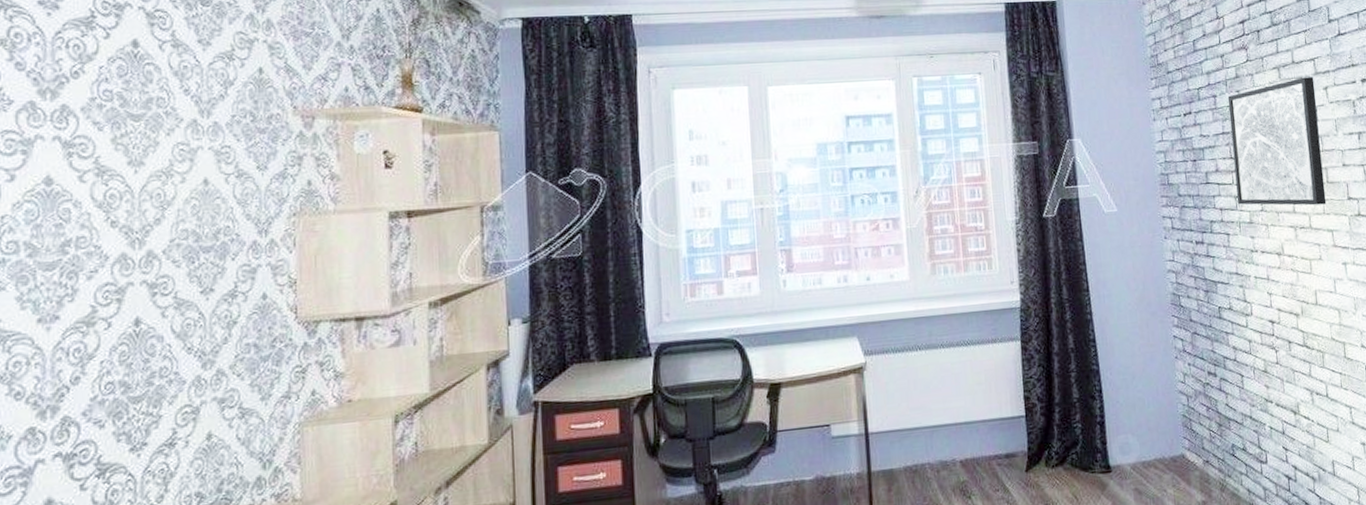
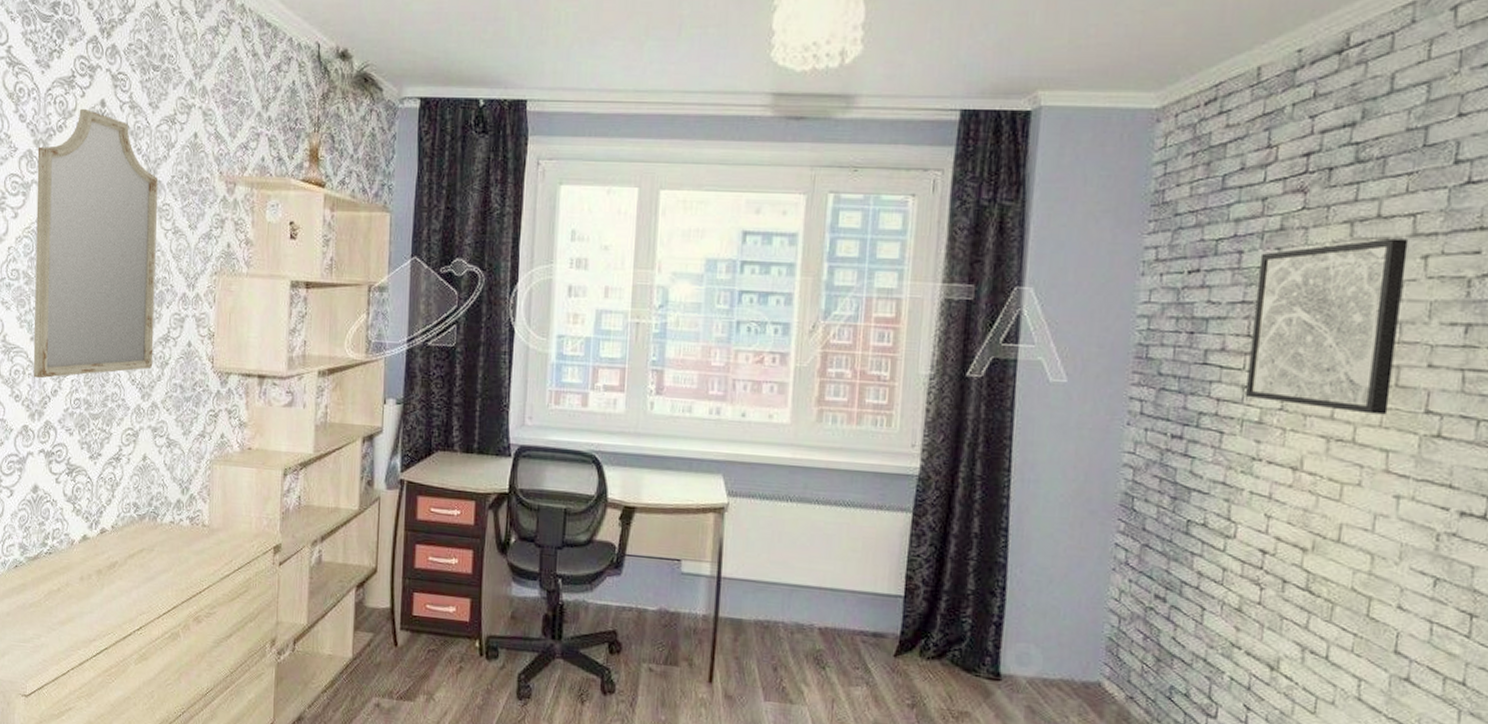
home mirror: none [42,50,216,368] -> present [33,108,159,379]

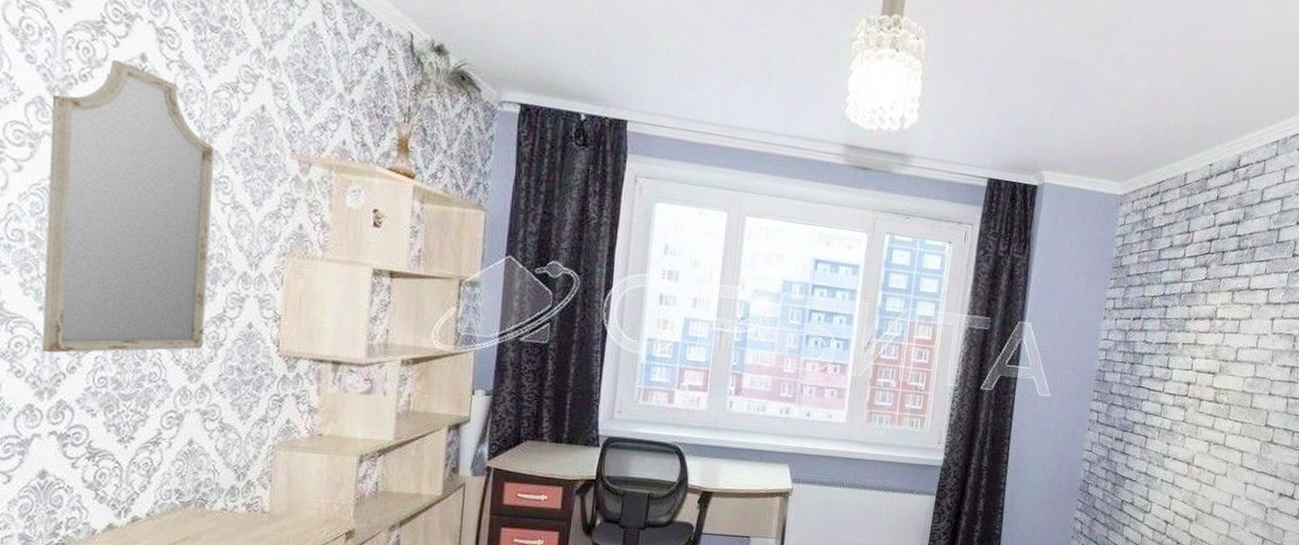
wall art: present [1246,238,1409,415] -> none [1163,304,1264,427]

